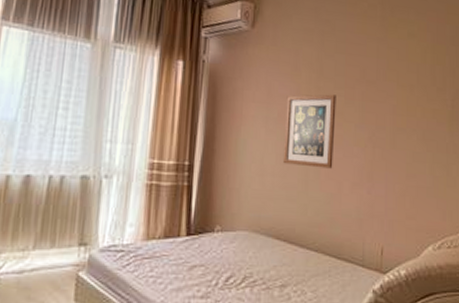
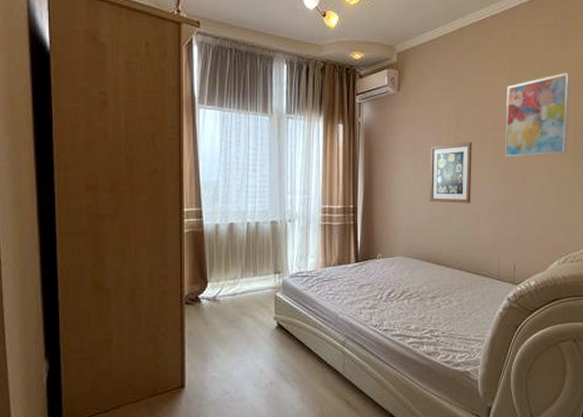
wall art: none [373,24,447,118] -> present [504,72,570,158]

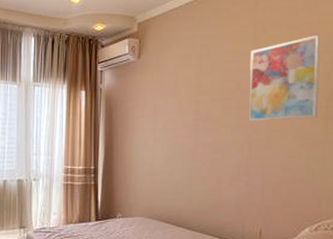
wall art: present [429,142,472,203] -> none [169,106,214,167]

